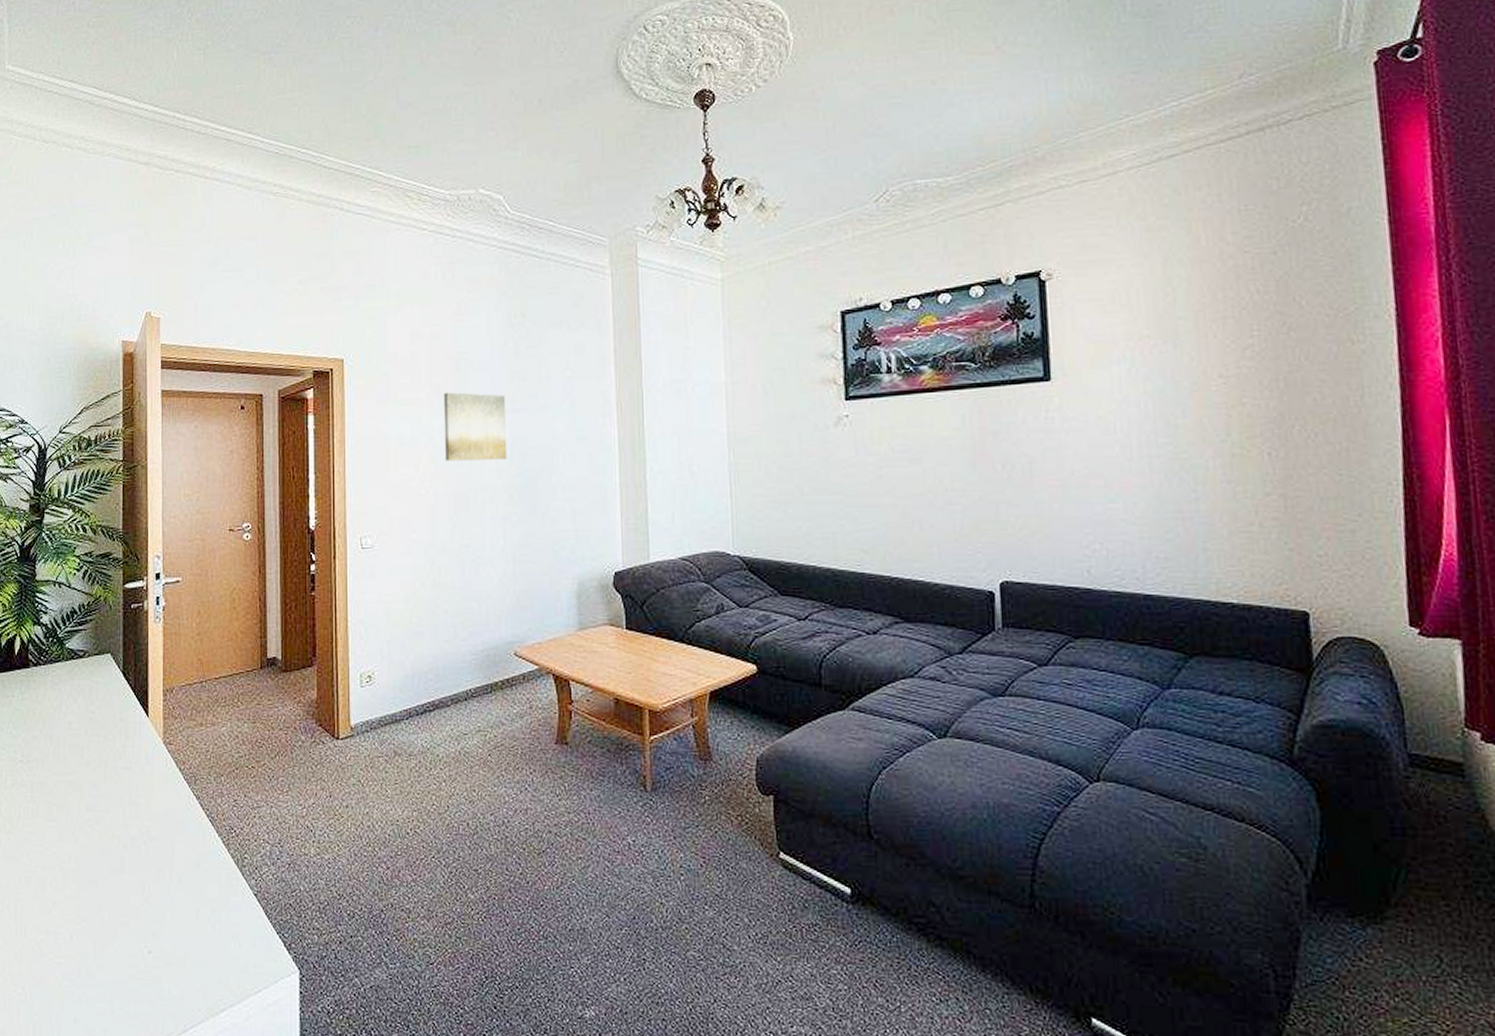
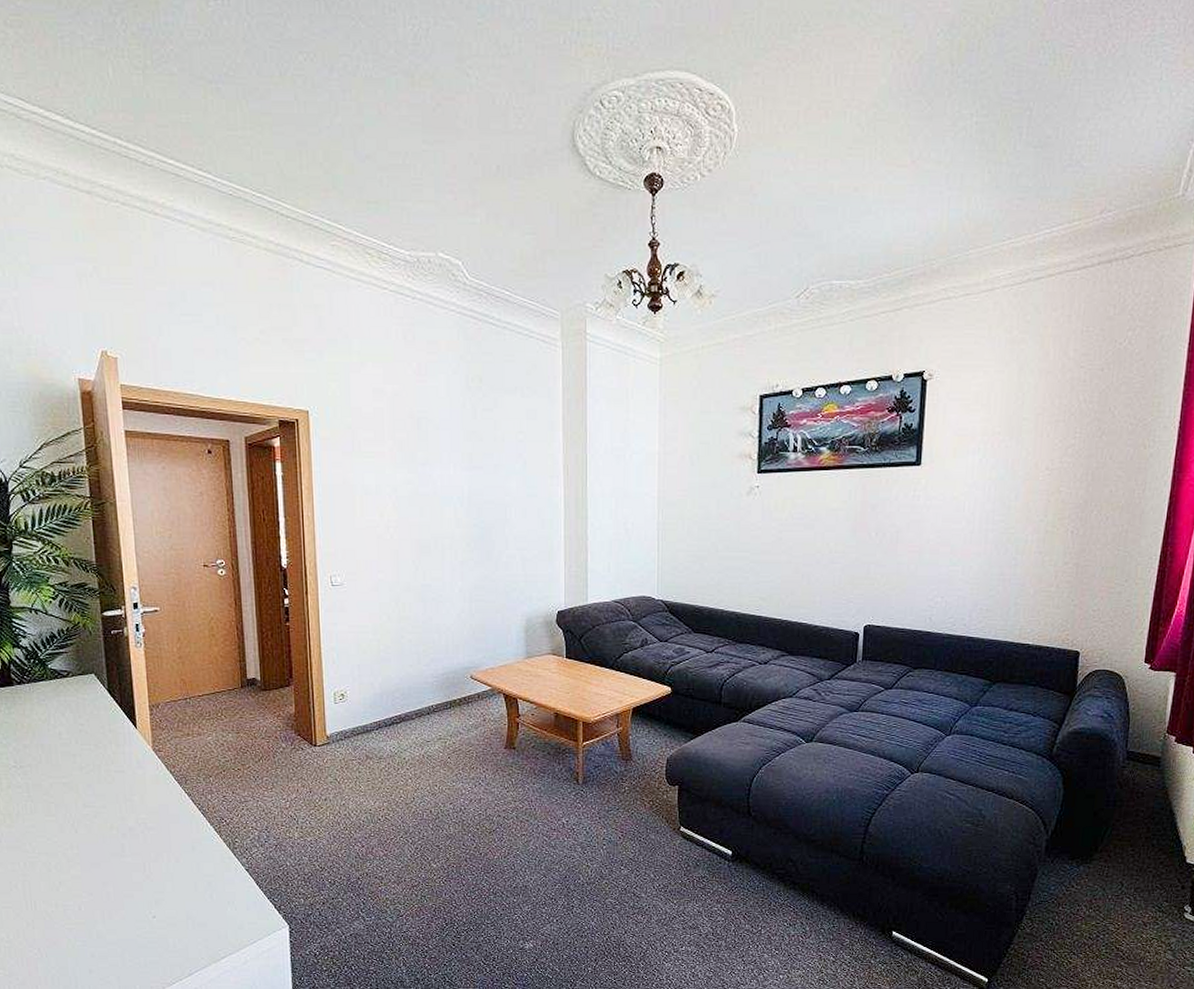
wall art: present [443,392,507,461] -> none [406,448,465,511]

